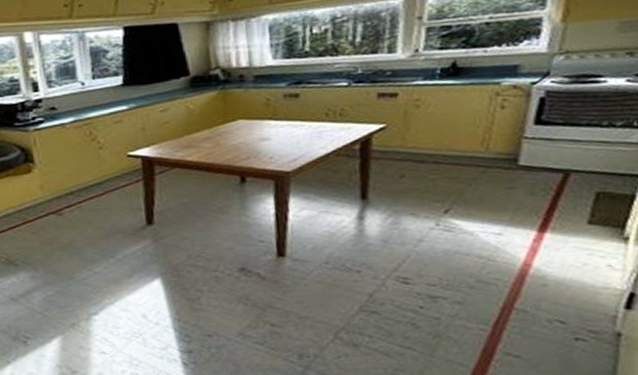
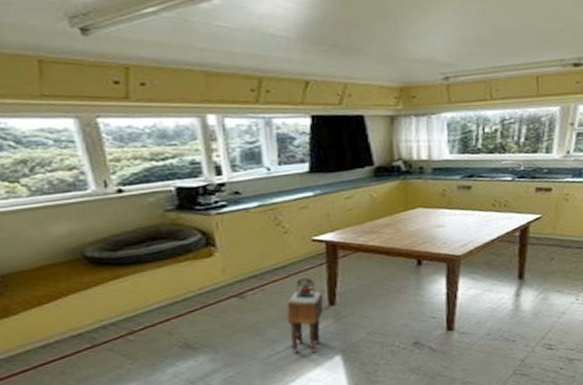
stool: none [103,195,141,275] -> present [286,278,324,353]

